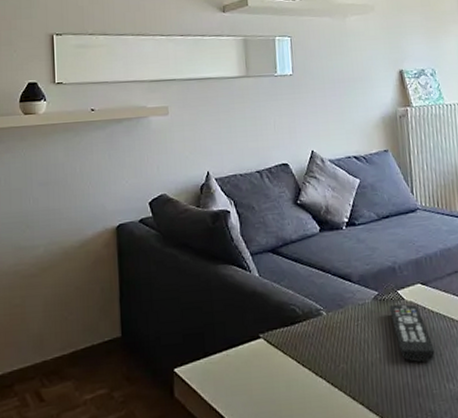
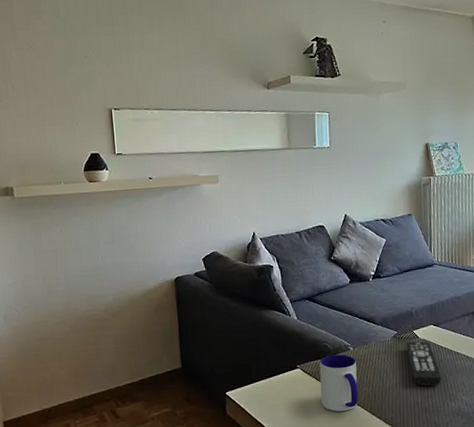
mug: none [286,320,335,396] -> present [319,354,359,412]

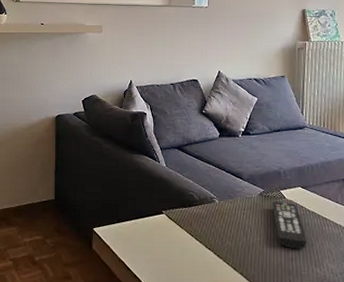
mug: present [319,354,359,412] -> none [183,205,221,263]

